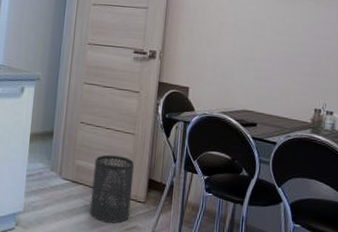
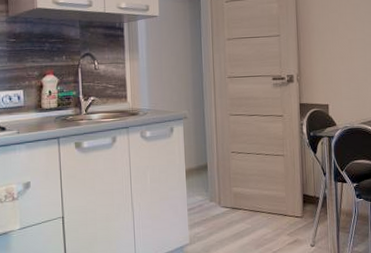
trash can: present [90,154,135,223] -> none [250,177,290,241]

